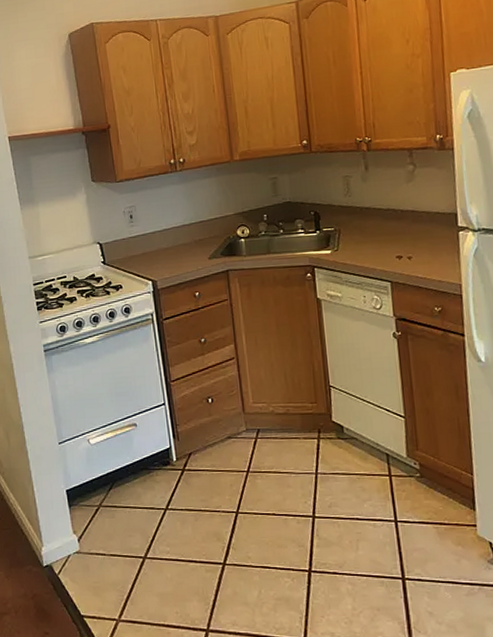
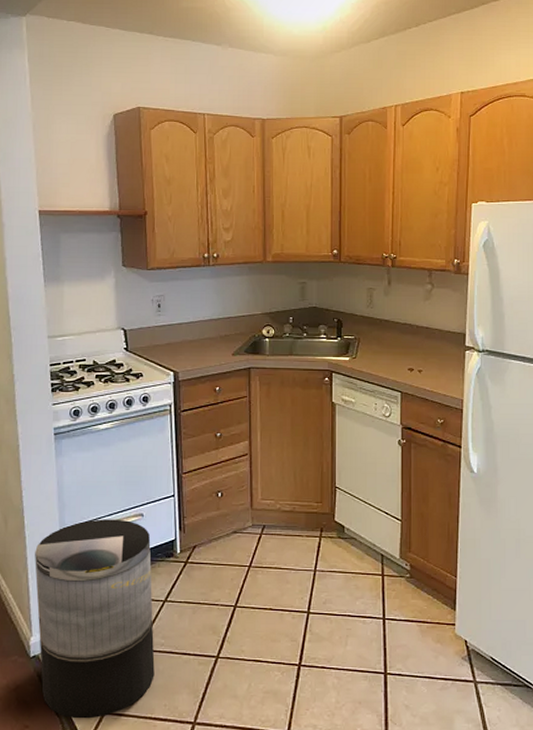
trash can: none [37,430,164,626] -> present [35,519,155,719]

